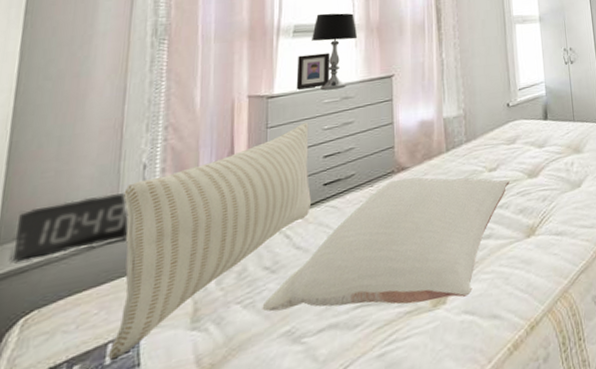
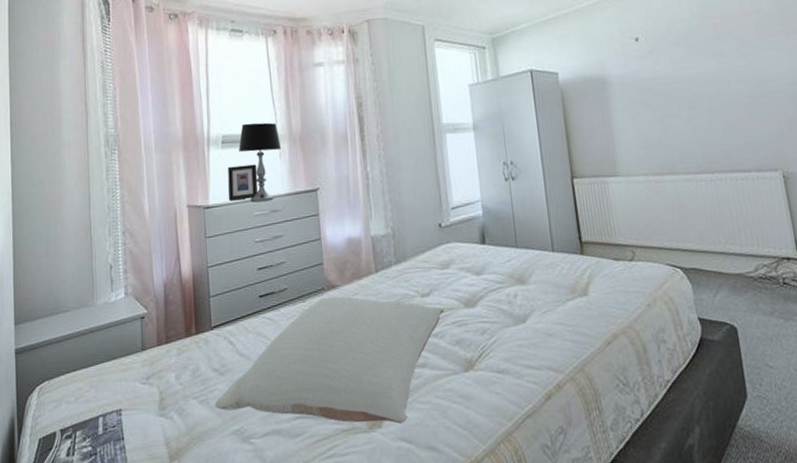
alarm clock: present [13,193,129,262] -> none [27,289,103,340]
pillow: present [107,122,311,360] -> none [98,234,249,431]

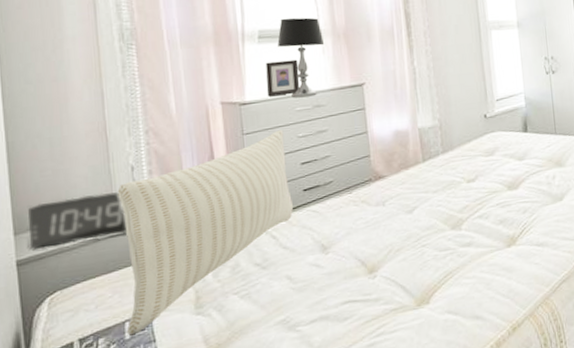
alarm clock: none [27,289,103,340] -> present [28,192,126,250]
pillow: none [98,234,249,431] -> present [117,129,293,336]
pillow: present [214,296,444,424] -> none [257,186,489,303]

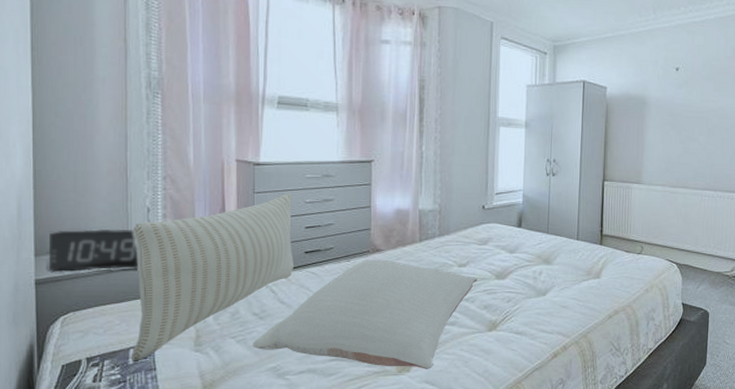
pillow: none [257,186,489,303] -> present [252,260,478,369]
picture frame: present [265,59,300,97] -> none [280,128,313,162]
table lamp: present [277,17,325,98] -> none [295,88,340,166]

